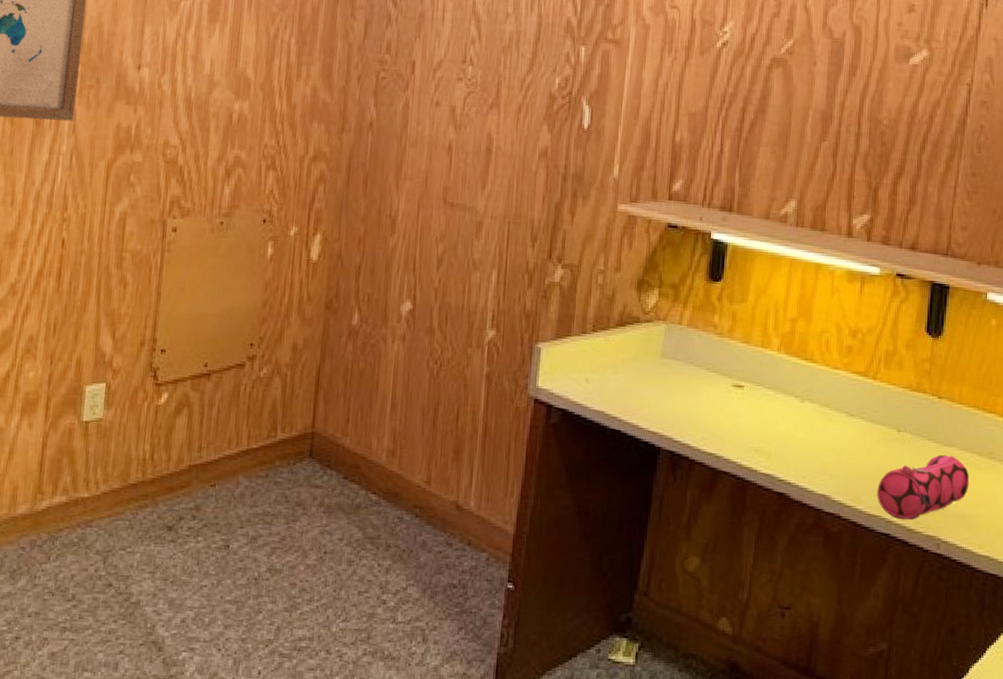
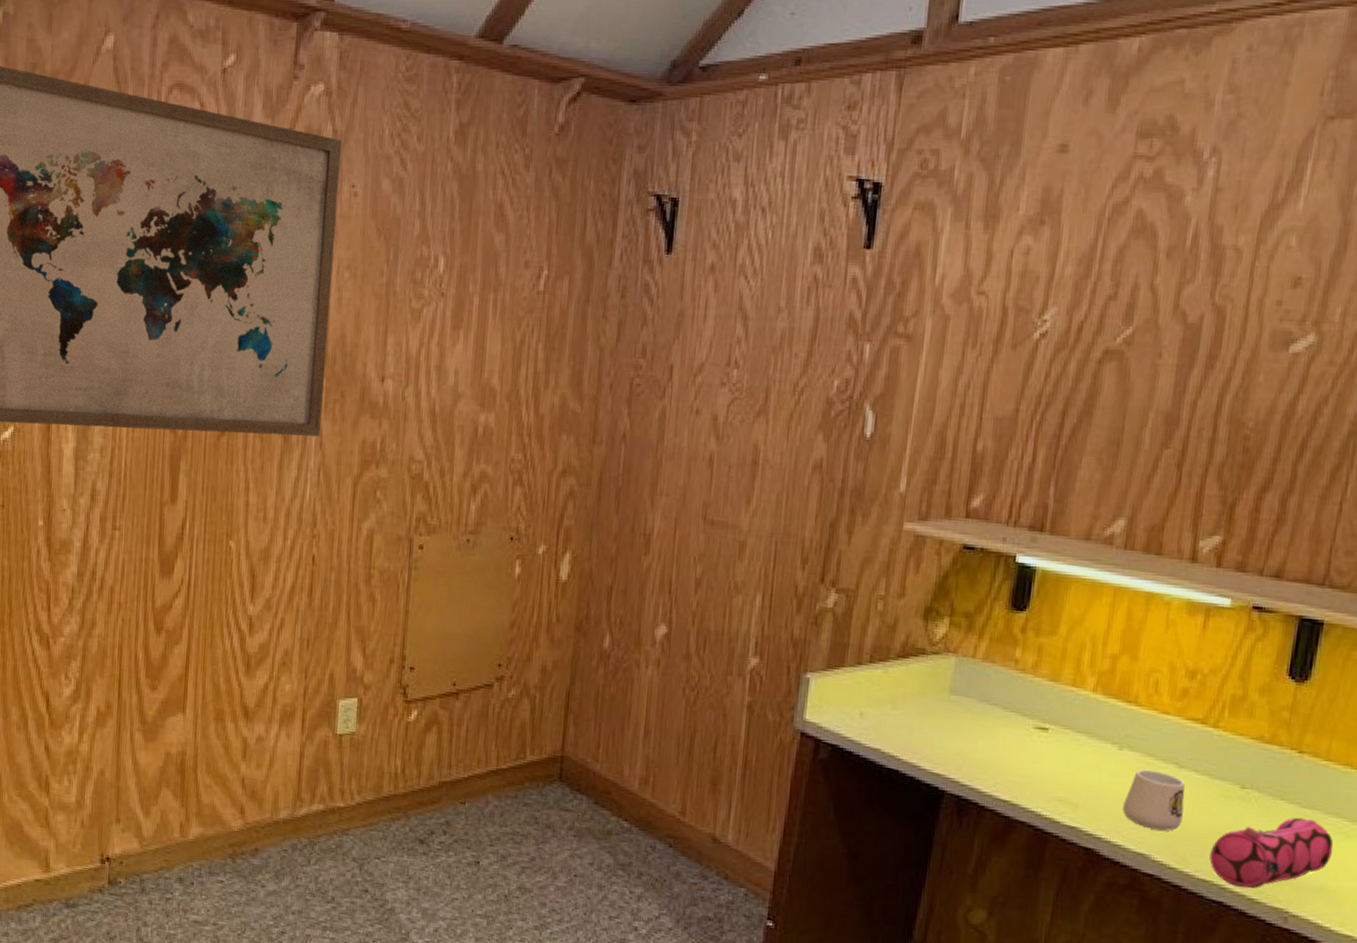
mug: none [807,418,855,473] -> present [1122,769,1185,831]

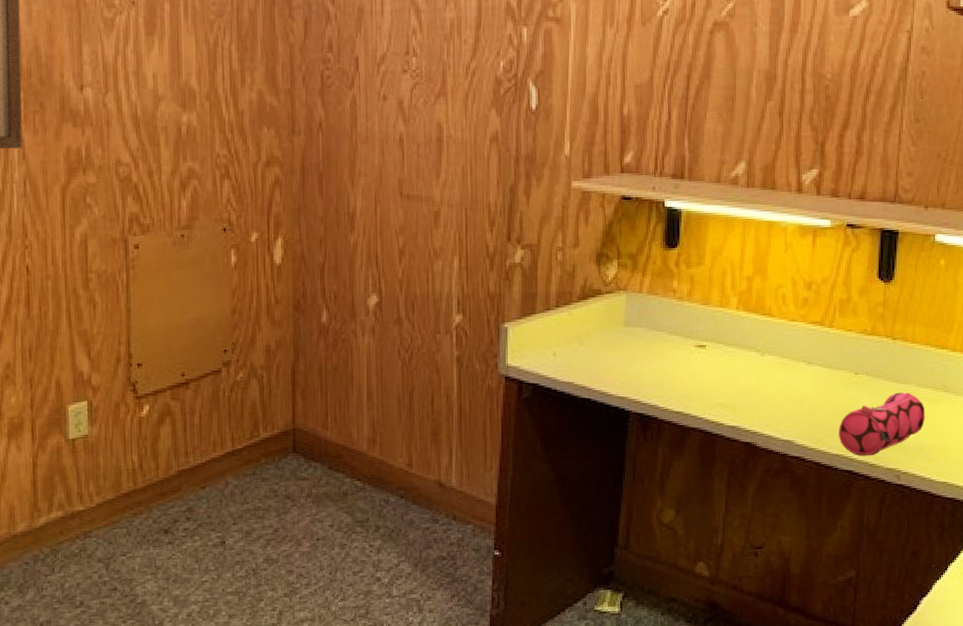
mug: present [1122,769,1185,831] -> none [770,369,815,419]

